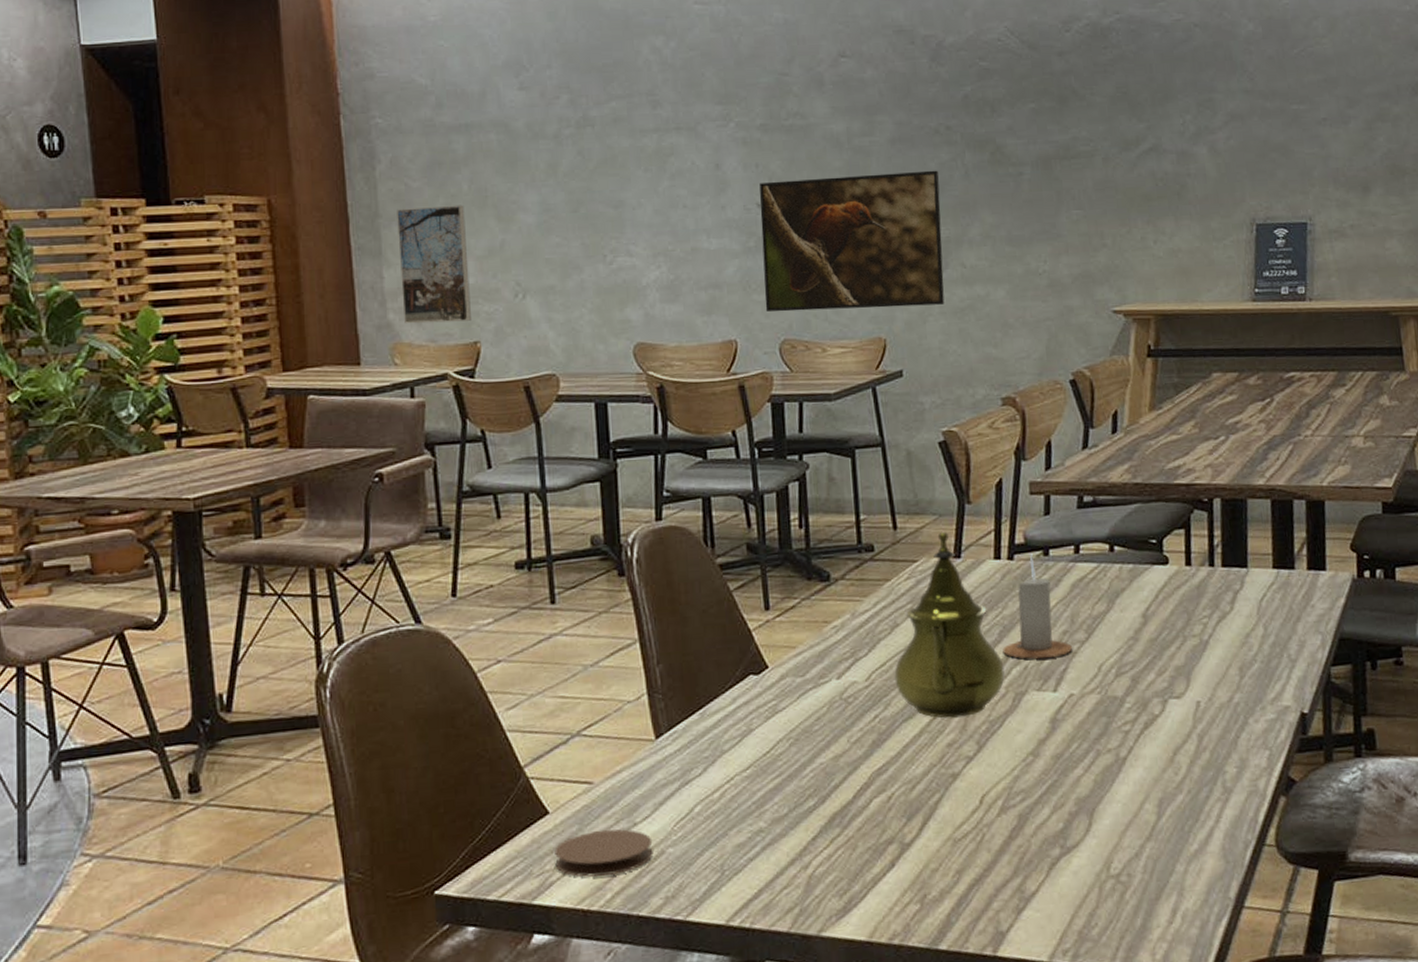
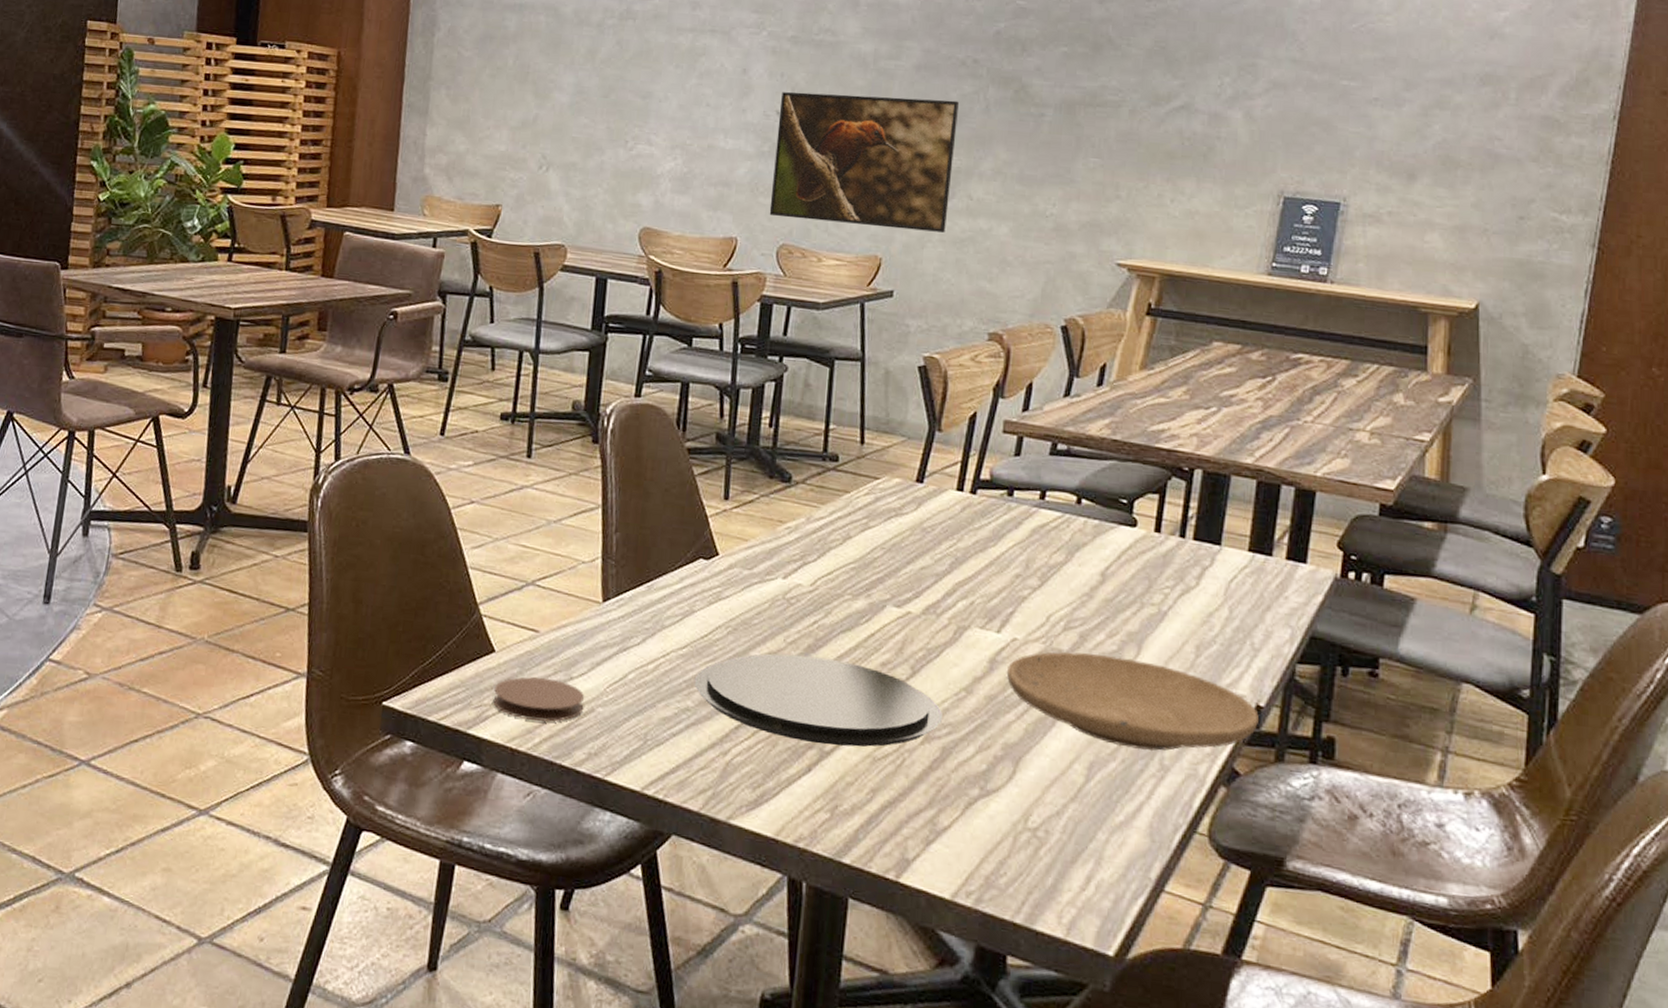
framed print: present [397,205,471,324] -> none [438,74,507,185]
plate: none [763,750,1014,839] -> present [694,653,942,747]
teapot: present [894,532,1005,718] -> none [839,455,950,640]
candle: present [1002,553,1072,660] -> none [951,491,1023,599]
plate: none [1068,691,1306,778] -> present [1006,652,1260,752]

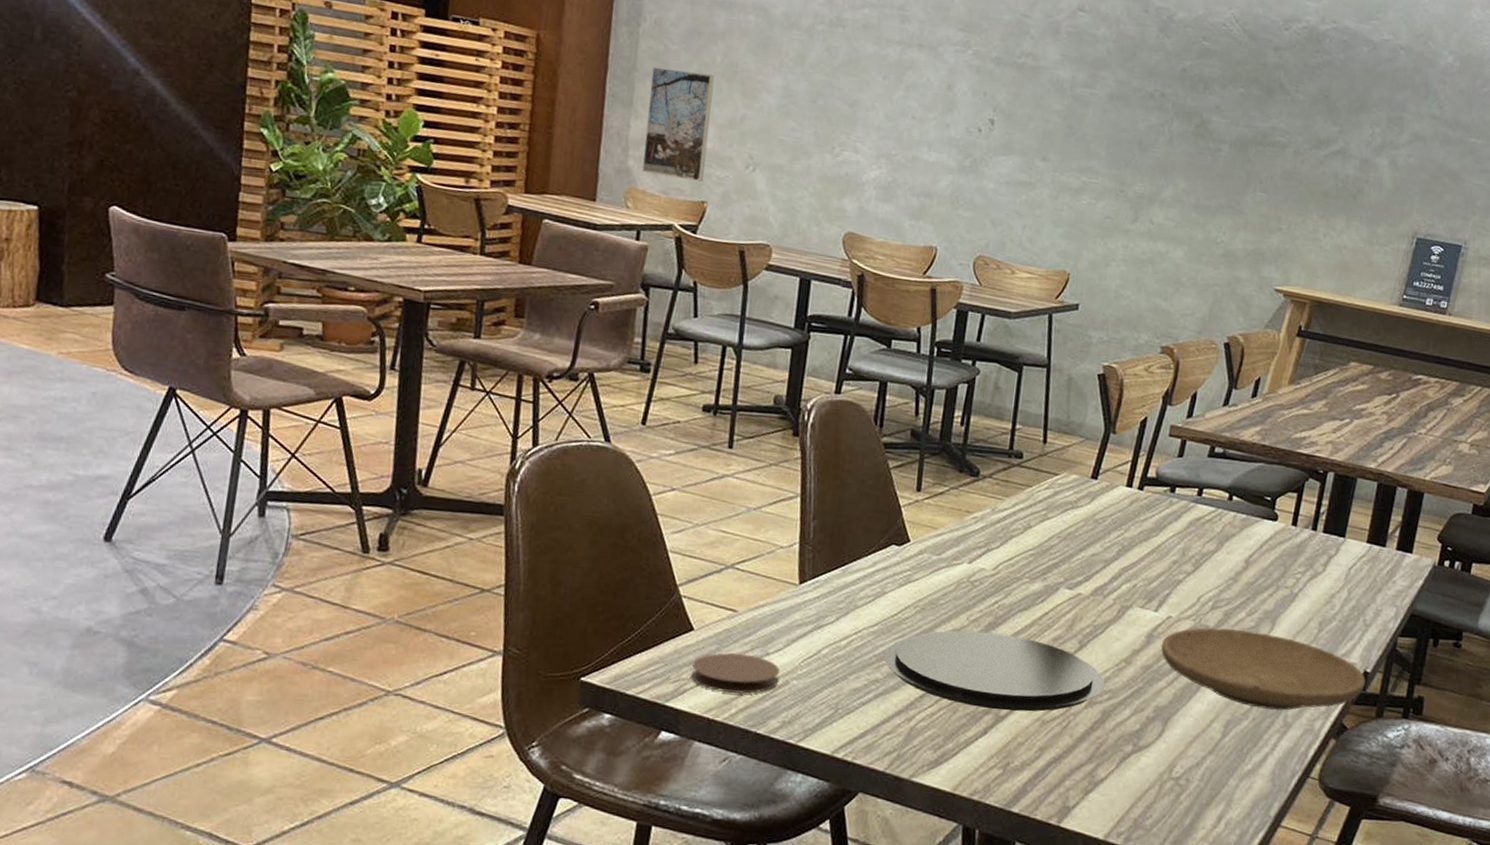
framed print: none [438,74,507,185] -> present [642,66,715,182]
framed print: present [769,92,960,233] -> none [968,110,1147,253]

